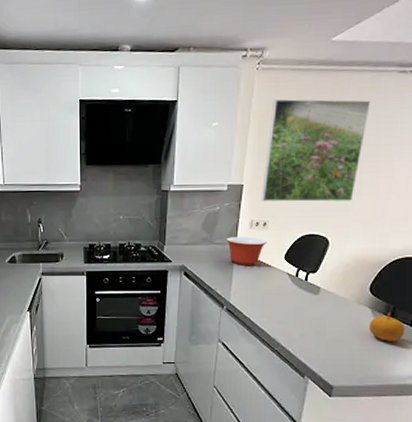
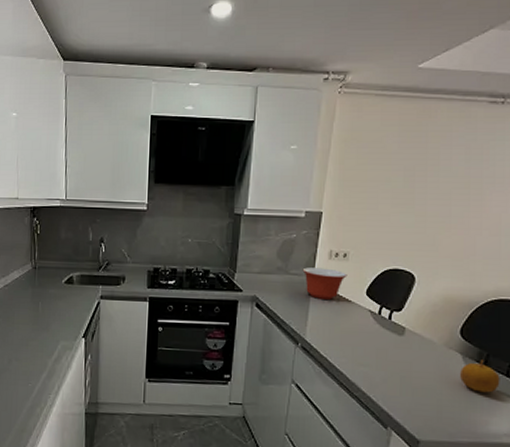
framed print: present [261,99,370,202] -> none [341,125,459,235]

